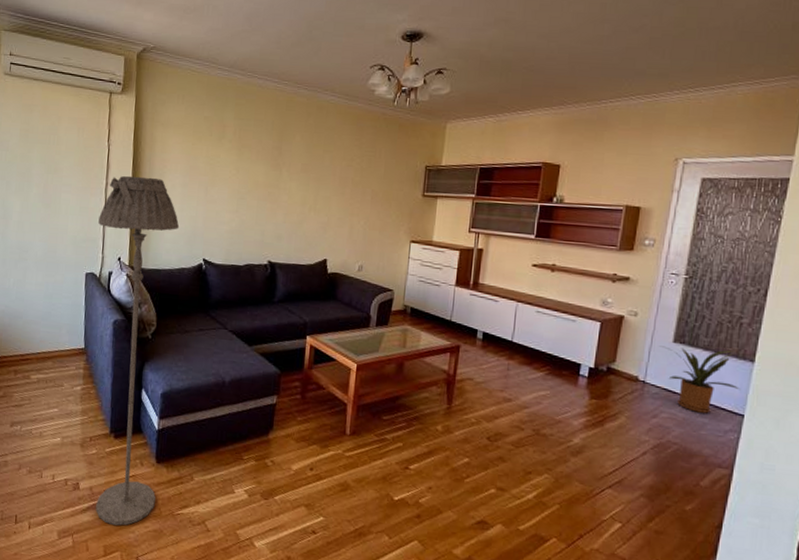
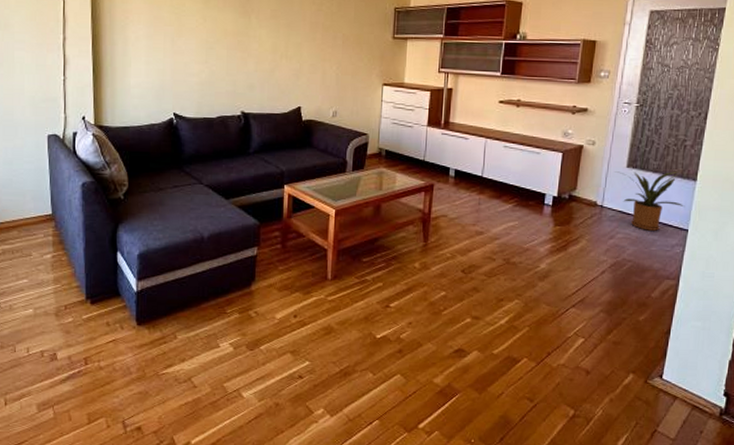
floor lamp: present [96,175,180,526] -> none [58,29,147,392]

